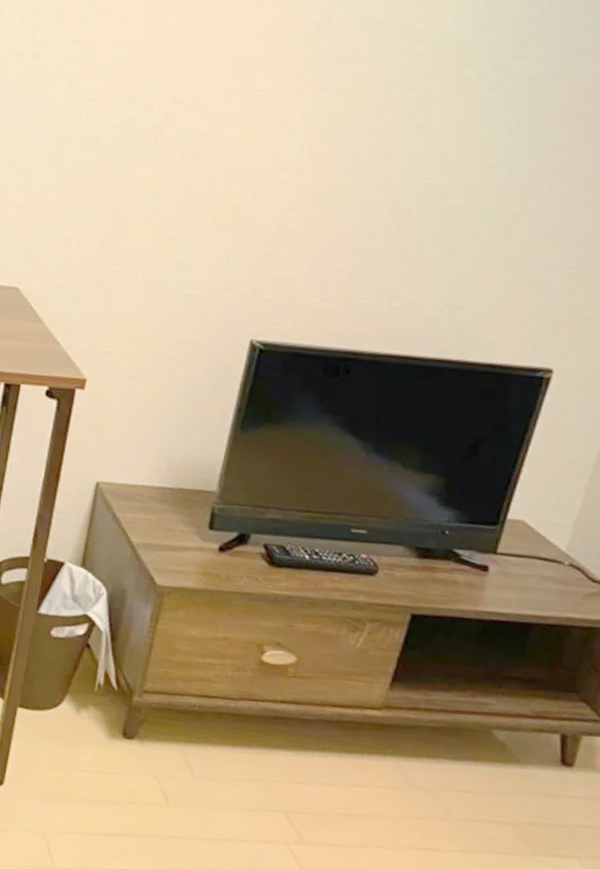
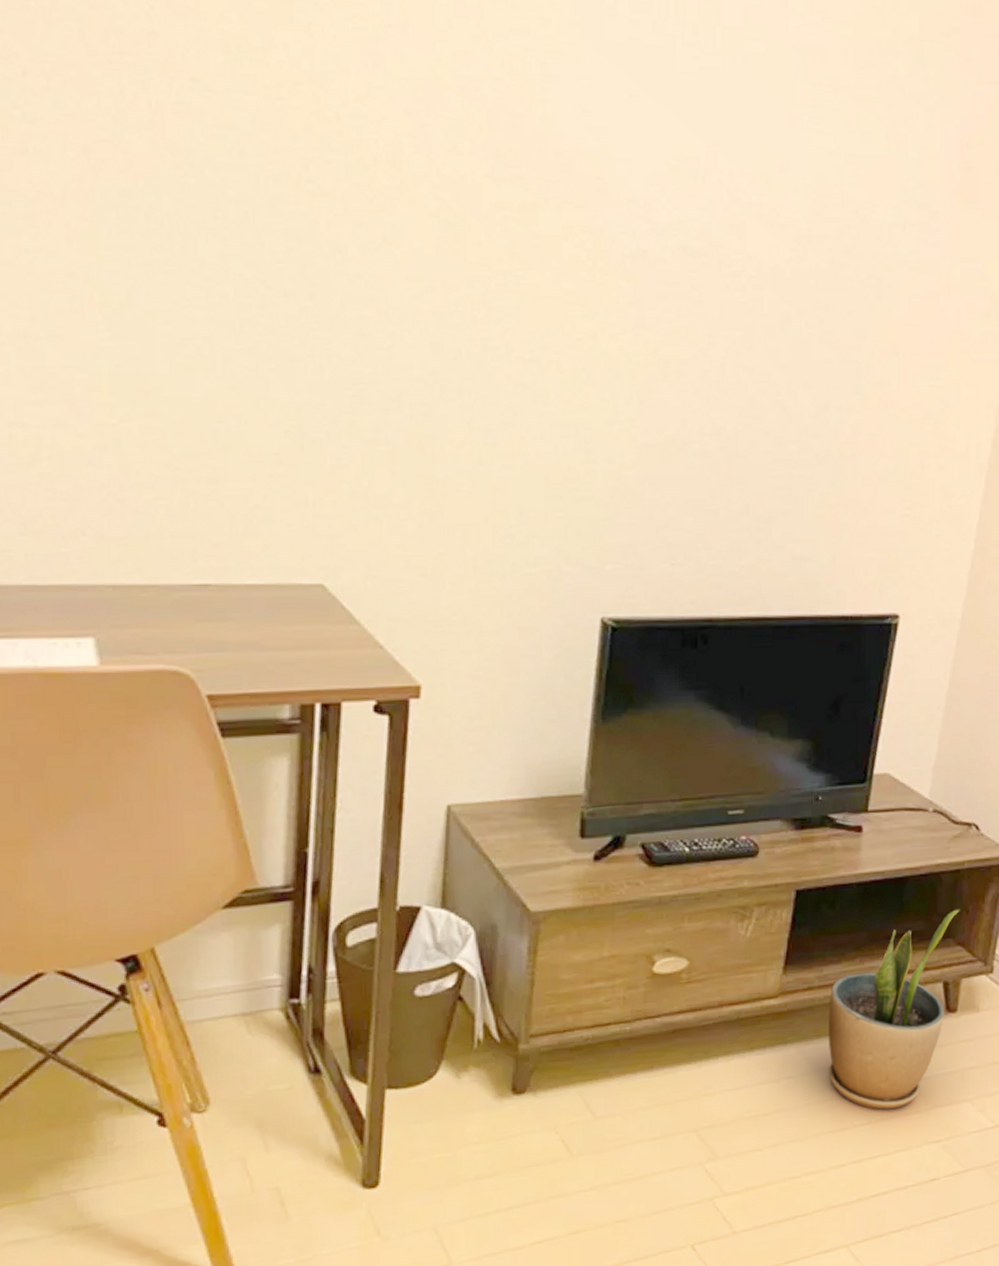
potted plant: none [425,665,588,845] -> present [829,909,960,1110]

